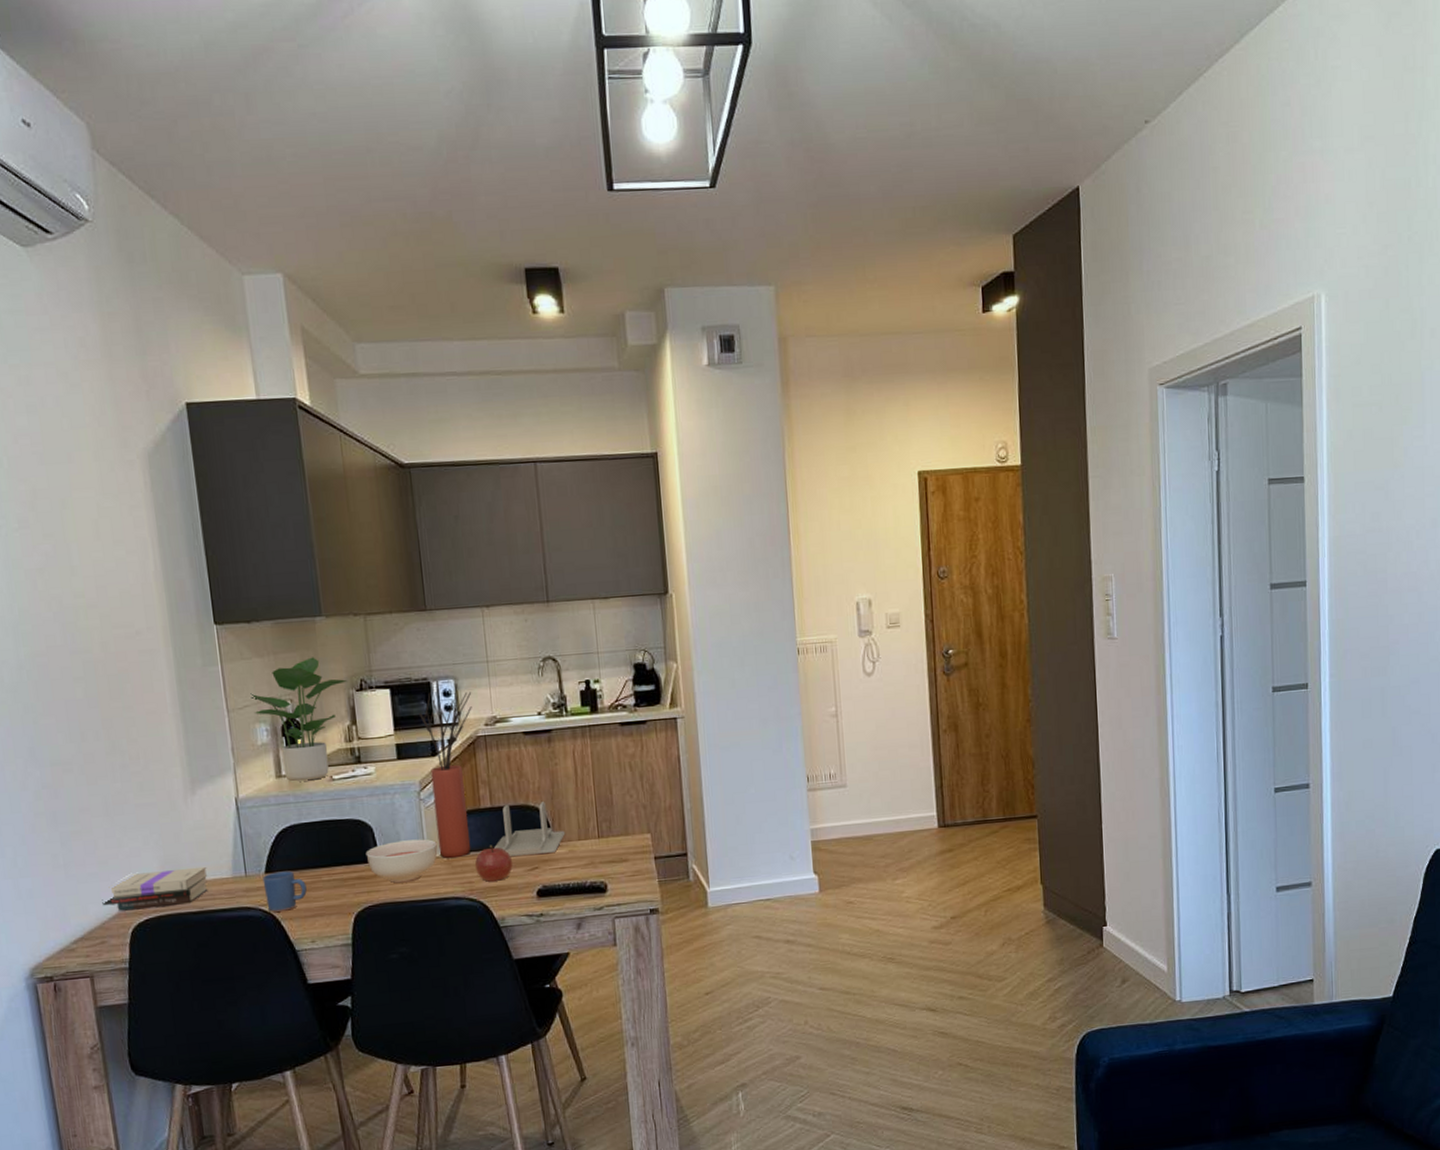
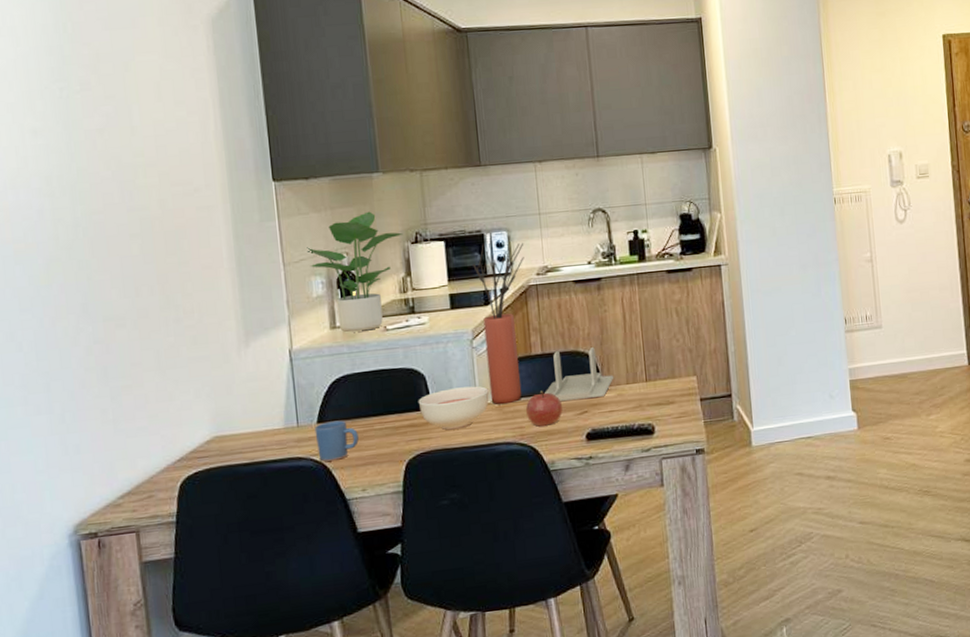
books: present [102,866,208,911] -> none [151,417,260,465]

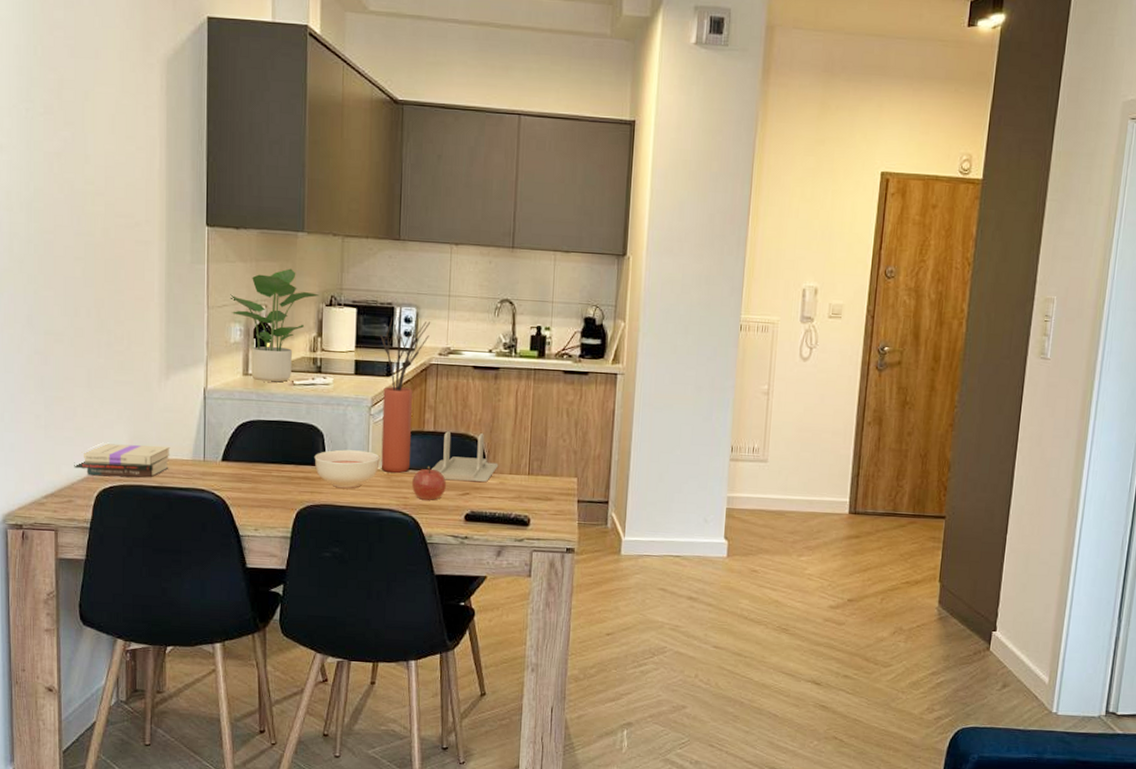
books: none [151,417,260,465] -> present [74,443,170,478]
mug: present [314,420,359,462] -> none [218,461,257,499]

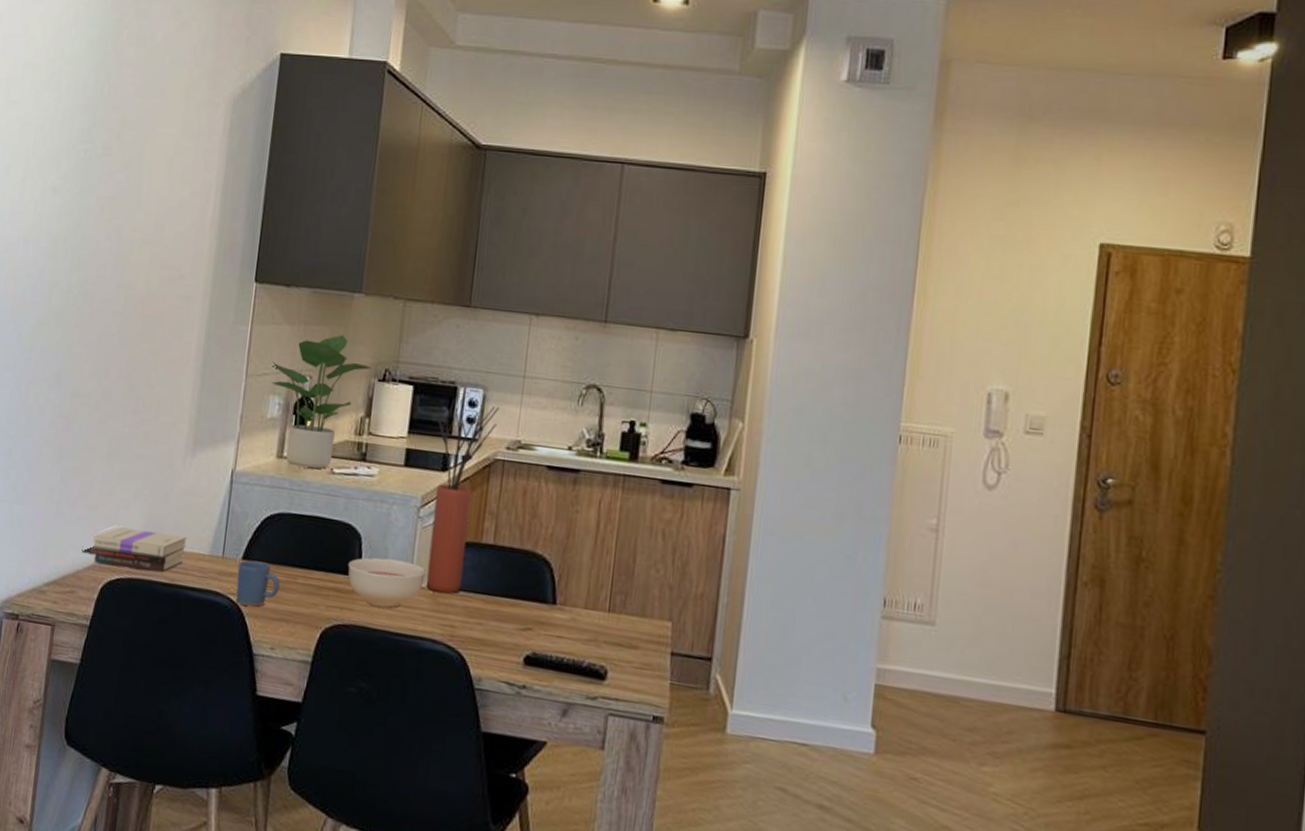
mug: none [218,461,257,499] -> present [236,560,280,607]
fruit: present [412,466,447,500] -> none [461,588,505,633]
napkin holder: present [431,431,499,483] -> none [487,546,572,617]

